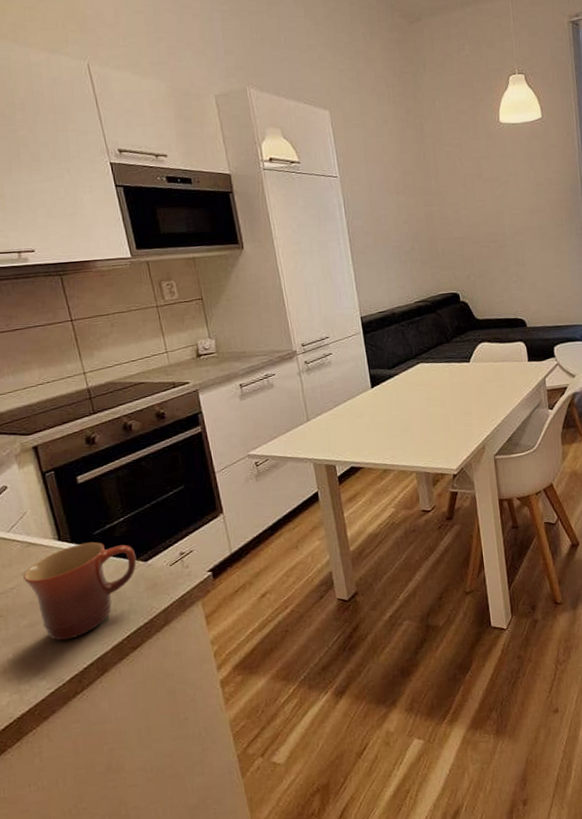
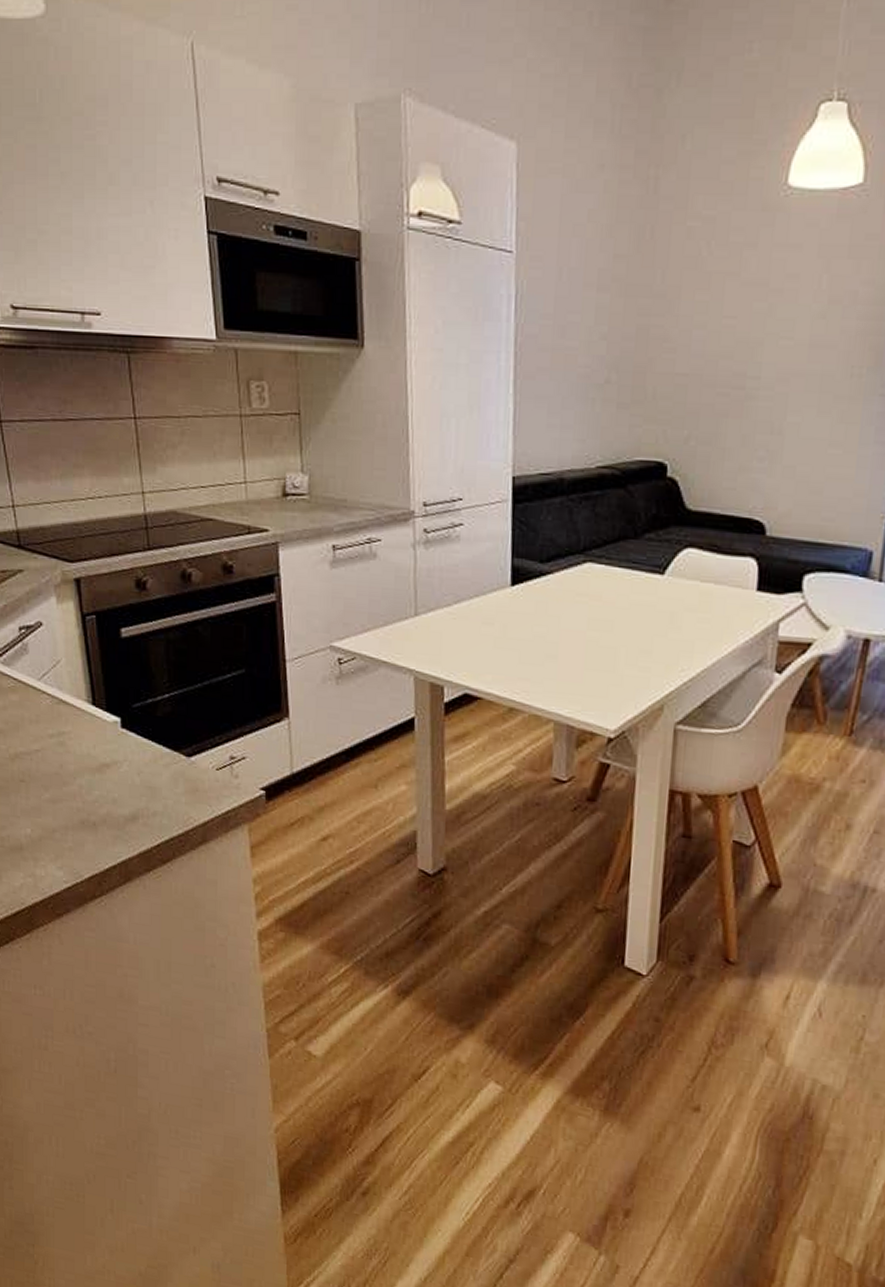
mug: present [23,542,137,641] -> none [50,714,178,830]

